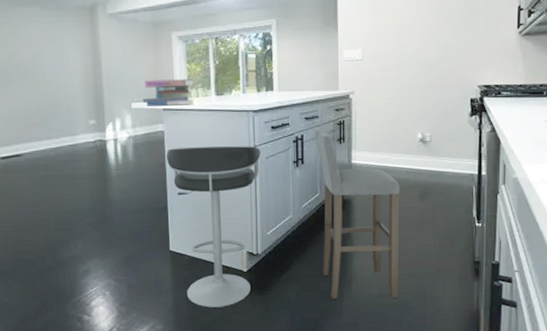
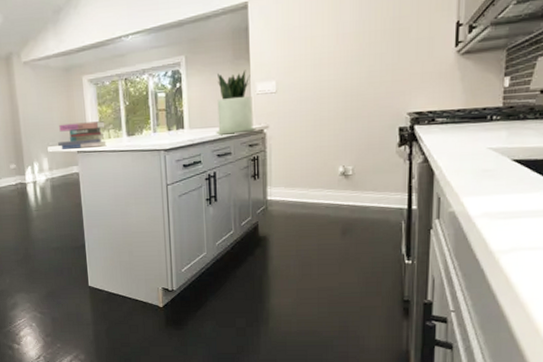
bar stool: present [167,146,261,308] -> none [82,184,173,340]
planter: none [304,36,344,98] -> present [216,70,257,135]
bar stool: present [315,129,400,299] -> none [228,165,320,337]

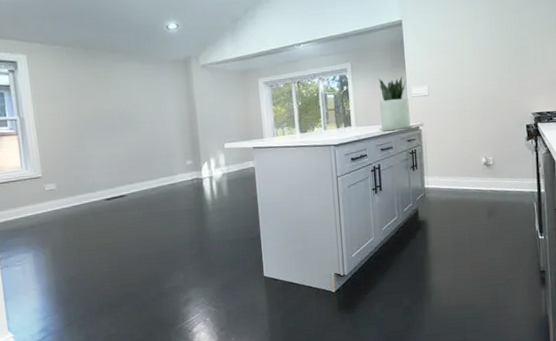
books: present [58,121,107,149] -> none [235,119,281,146]

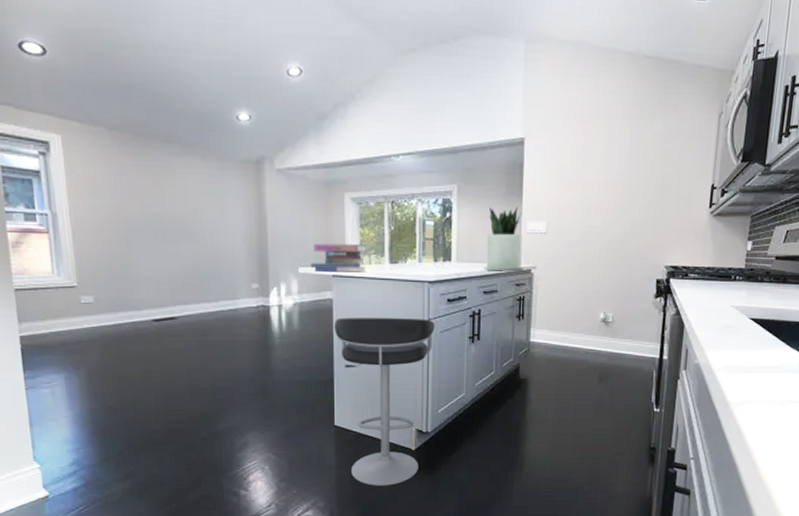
books: none [235,119,281,146] -> present [311,243,366,273]
bar stool: none [258,176,343,328] -> present [335,317,435,486]

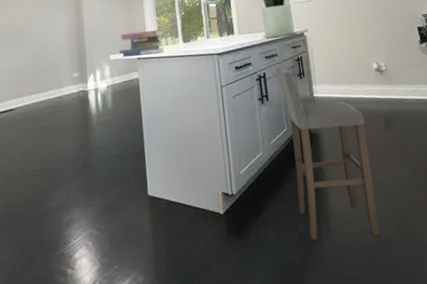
bar stool: present [335,317,435,486] -> none [142,86,229,255]
bar stool: none [493,304,579,483] -> present [275,66,380,240]

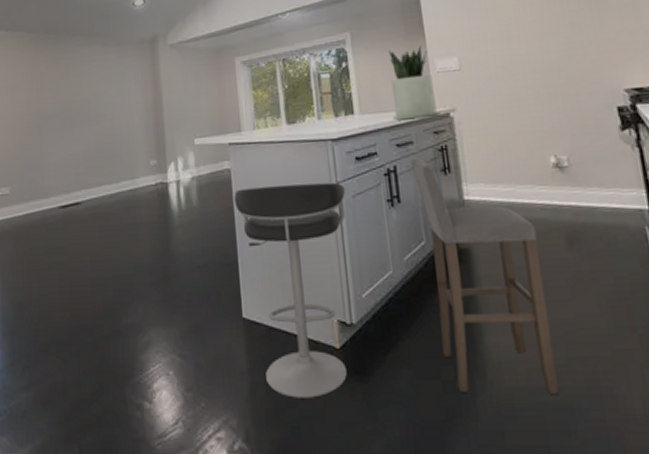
books: present [120,30,165,57] -> none [206,107,263,141]
bar stool: none [142,86,229,255] -> present [234,182,347,398]

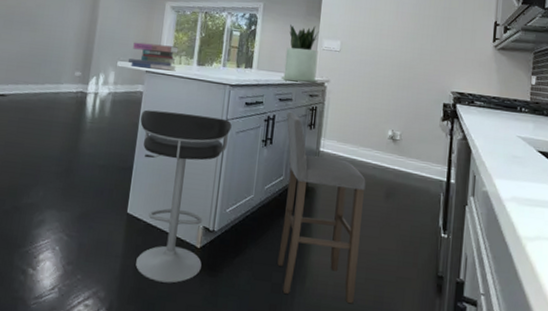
books: none [206,107,263,141] -> present [129,42,179,71]

